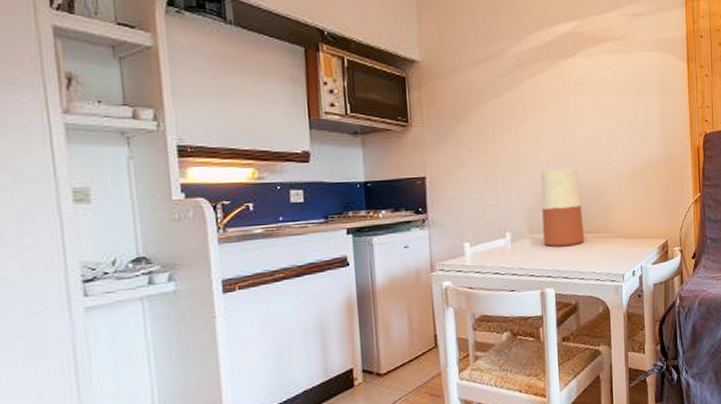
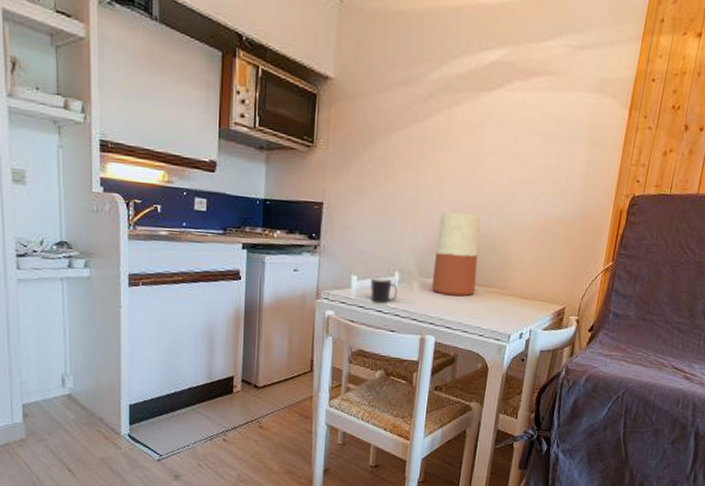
mug: none [483,239,511,268] -> present [370,277,397,306]

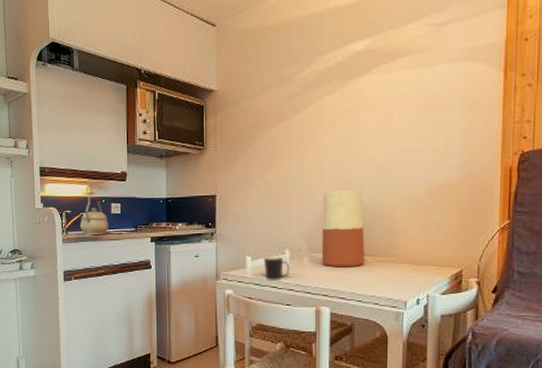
kettle: none [152,186,191,235] -> present [80,197,109,236]

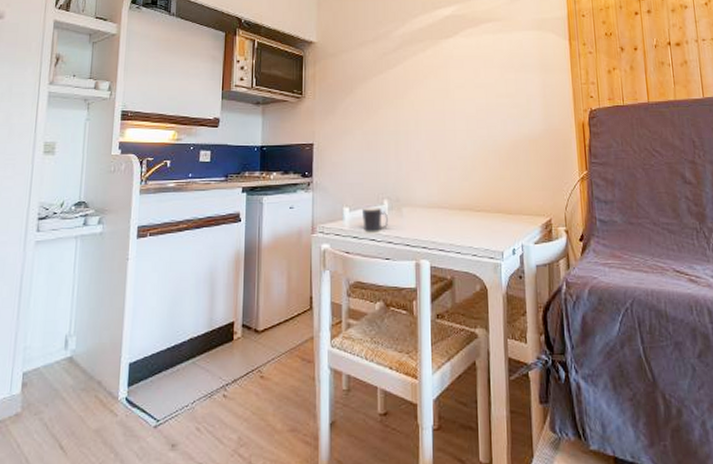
kettle: present [80,197,109,236] -> none [162,143,196,186]
vase: present [321,189,365,268] -> none [419,140,462,218]

